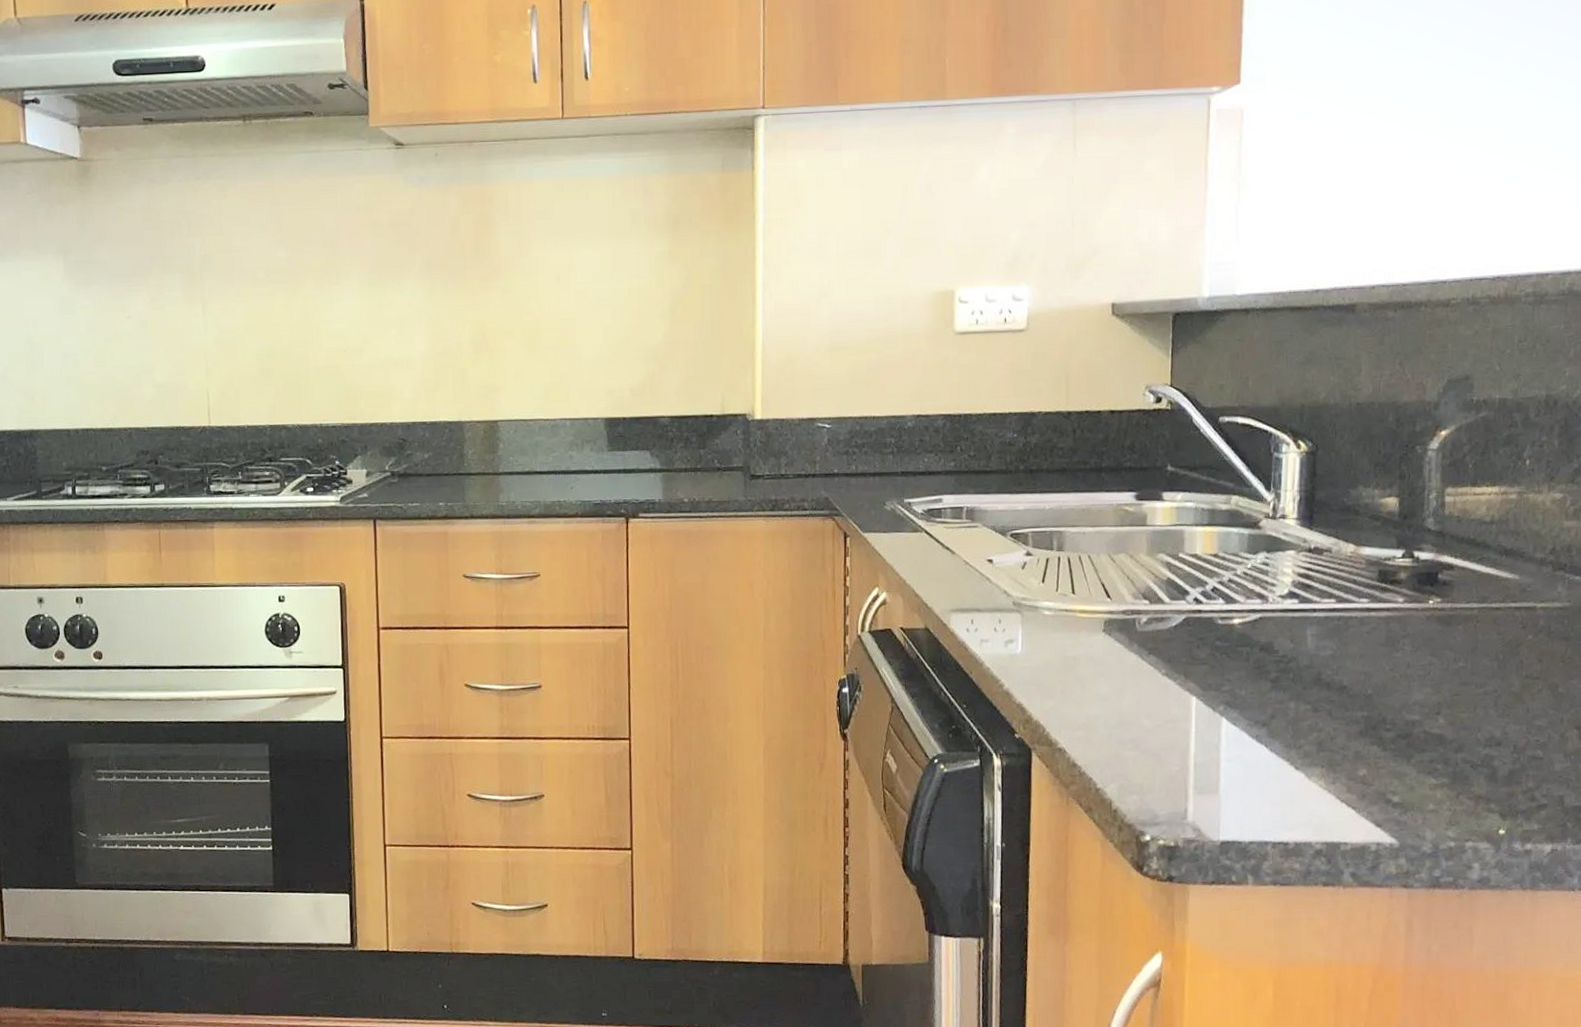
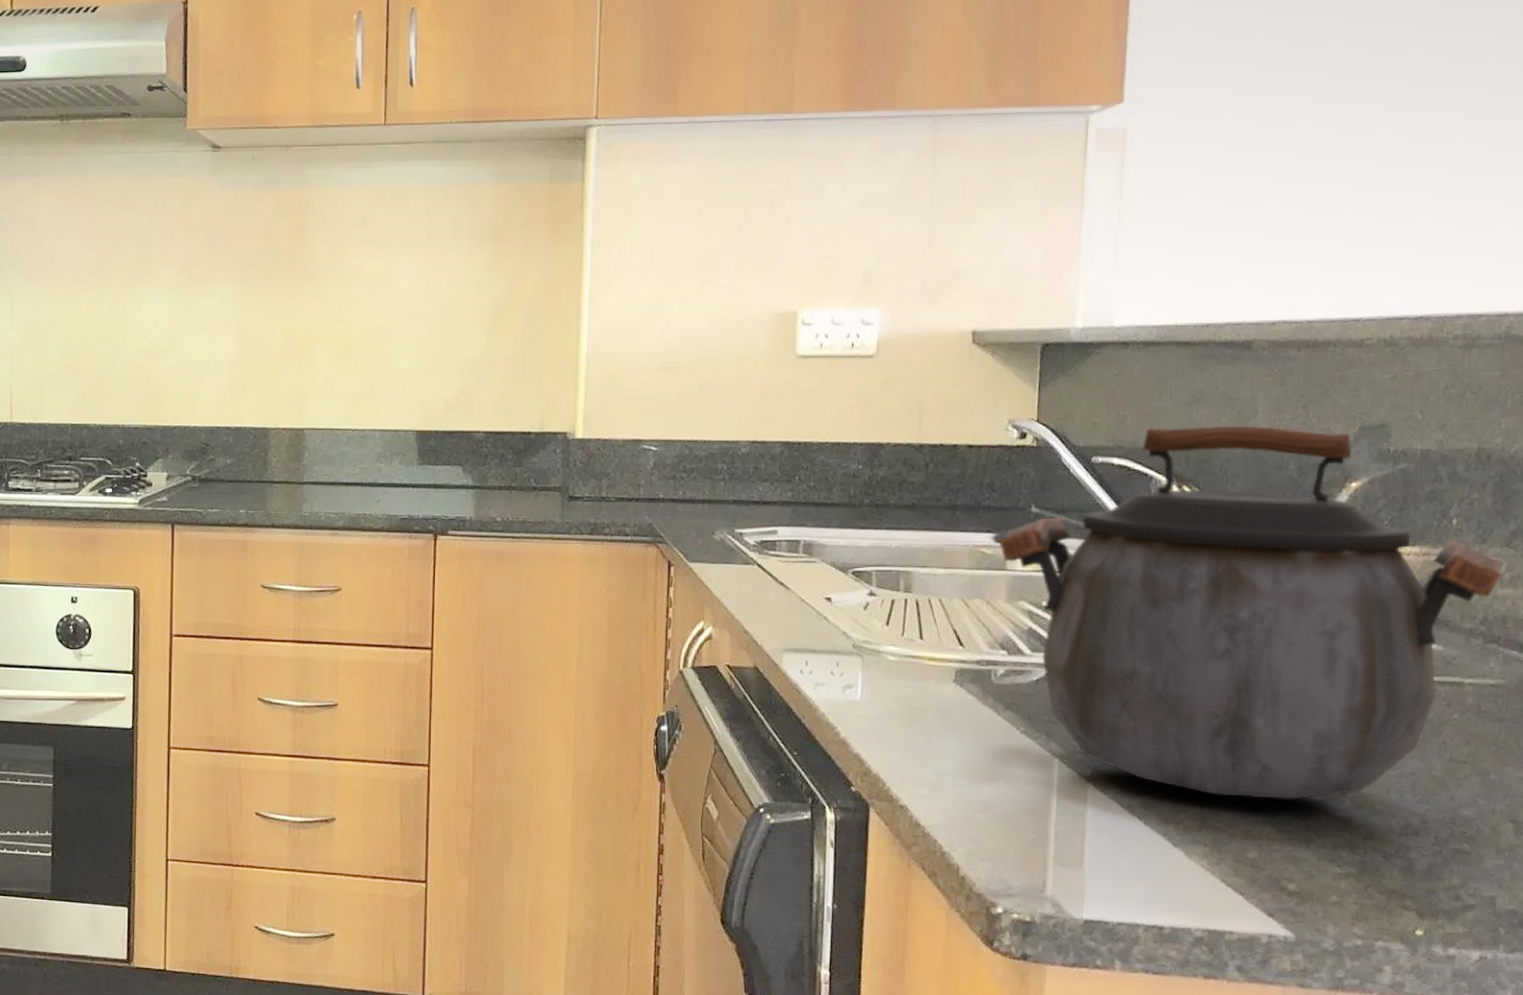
kettle: none [1139,382,1568,722] -> present [998,425,1503,800]

